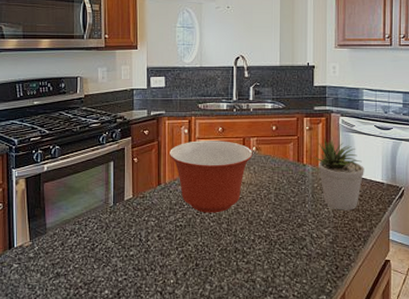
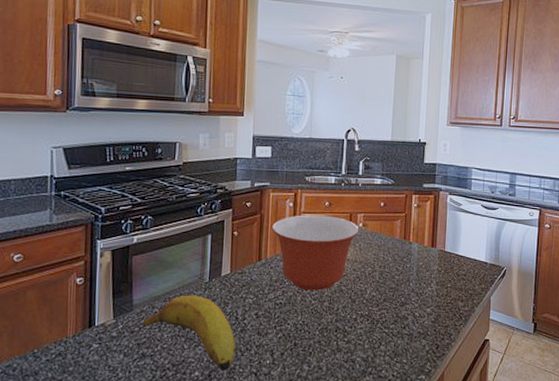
fruit: none [56,218,141,290] -> present [142,295,236,371]
potted plant: present [314,138,364,211] -> none [420,216,469,290]

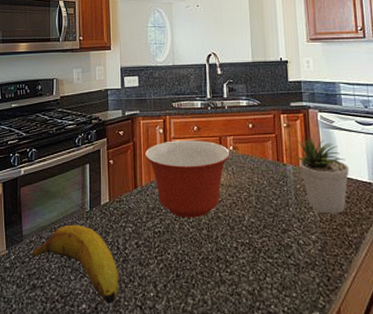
potted plant: none [420,216,469,290] -> present [294,135,349,214]

